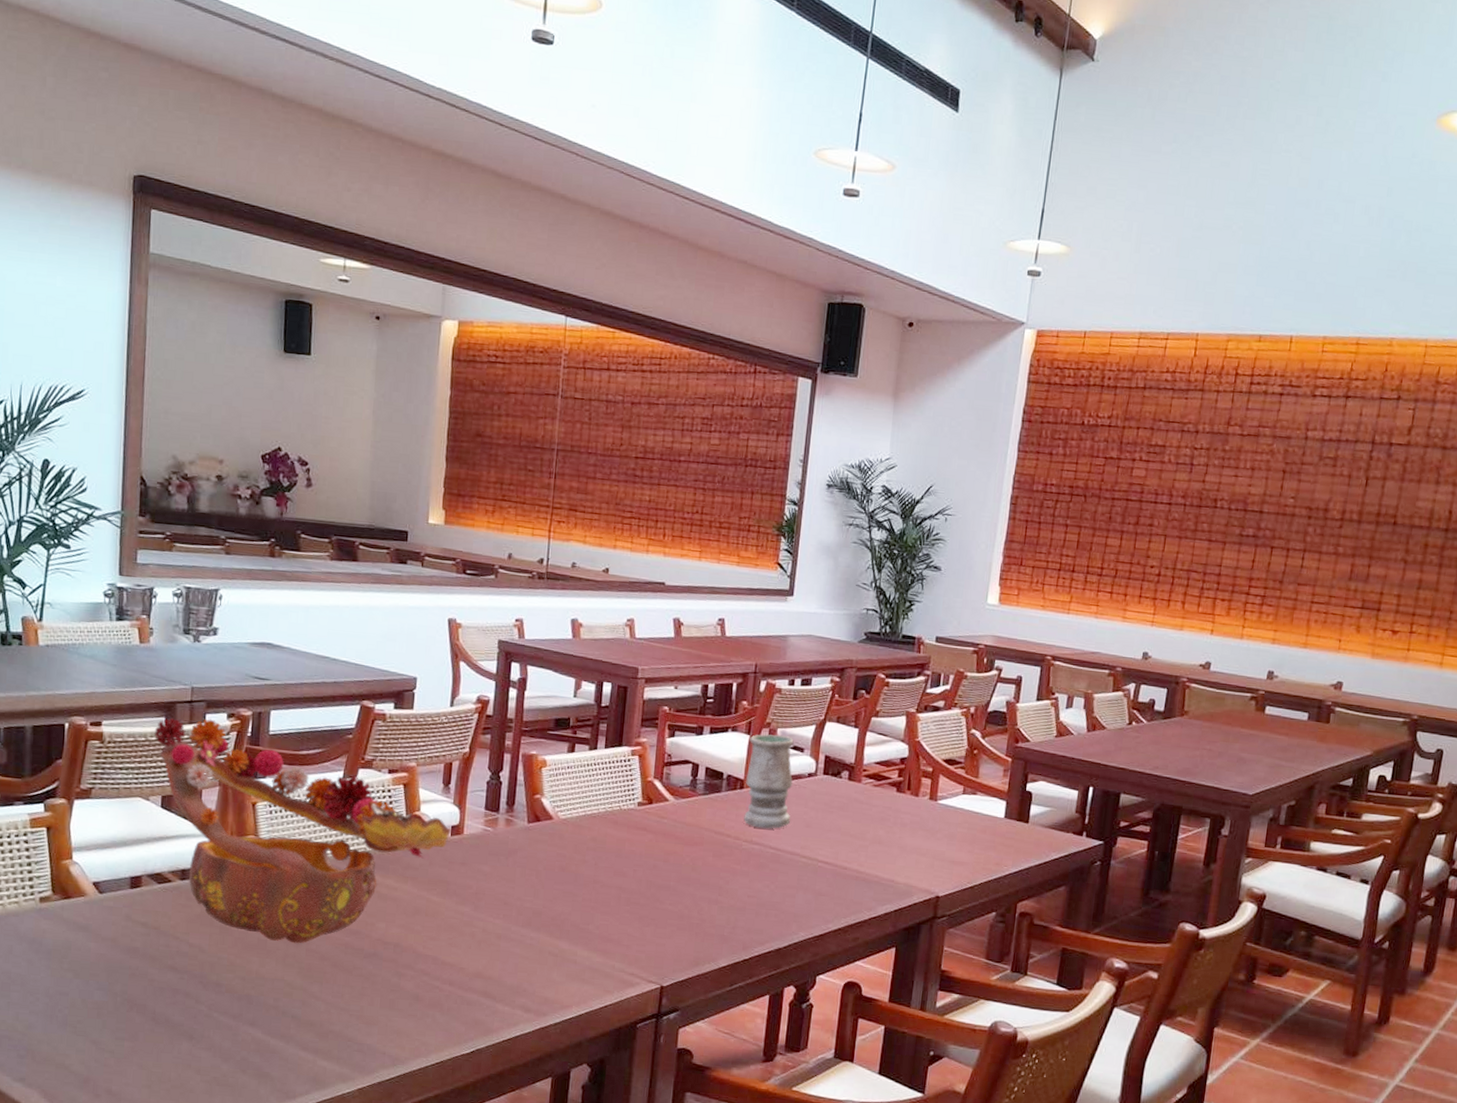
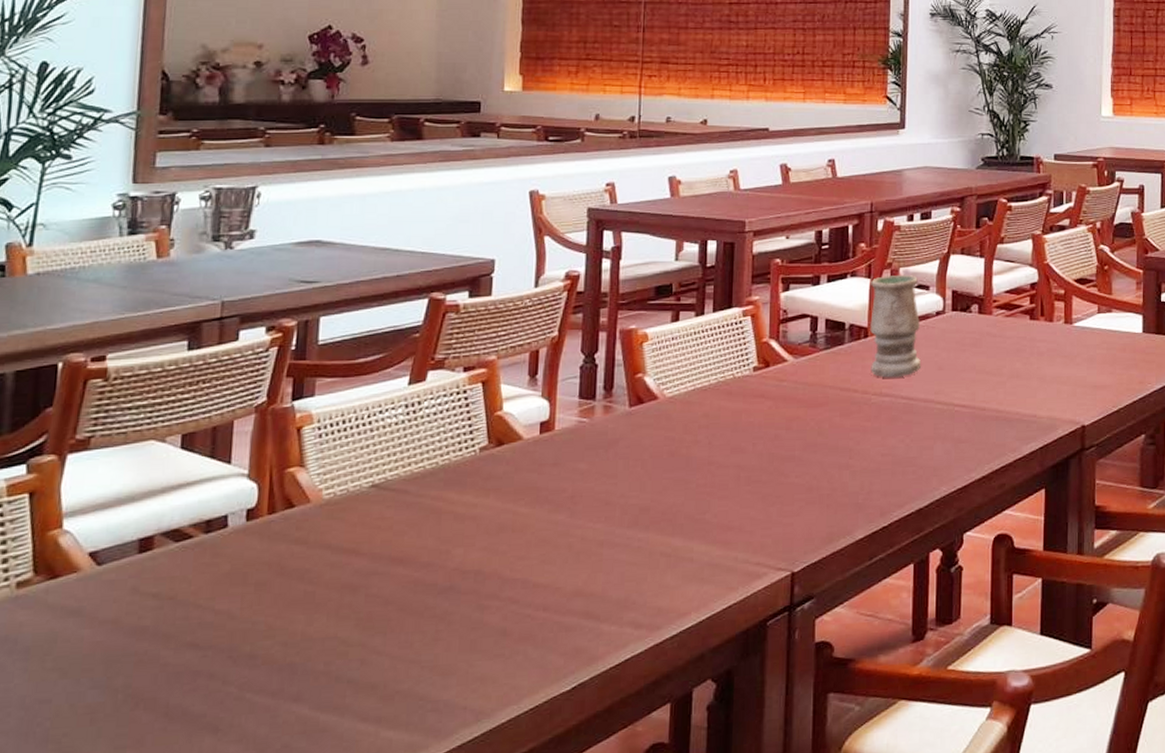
flower arrangement: present [154,718,451,944] -> none [173,335,540,591]

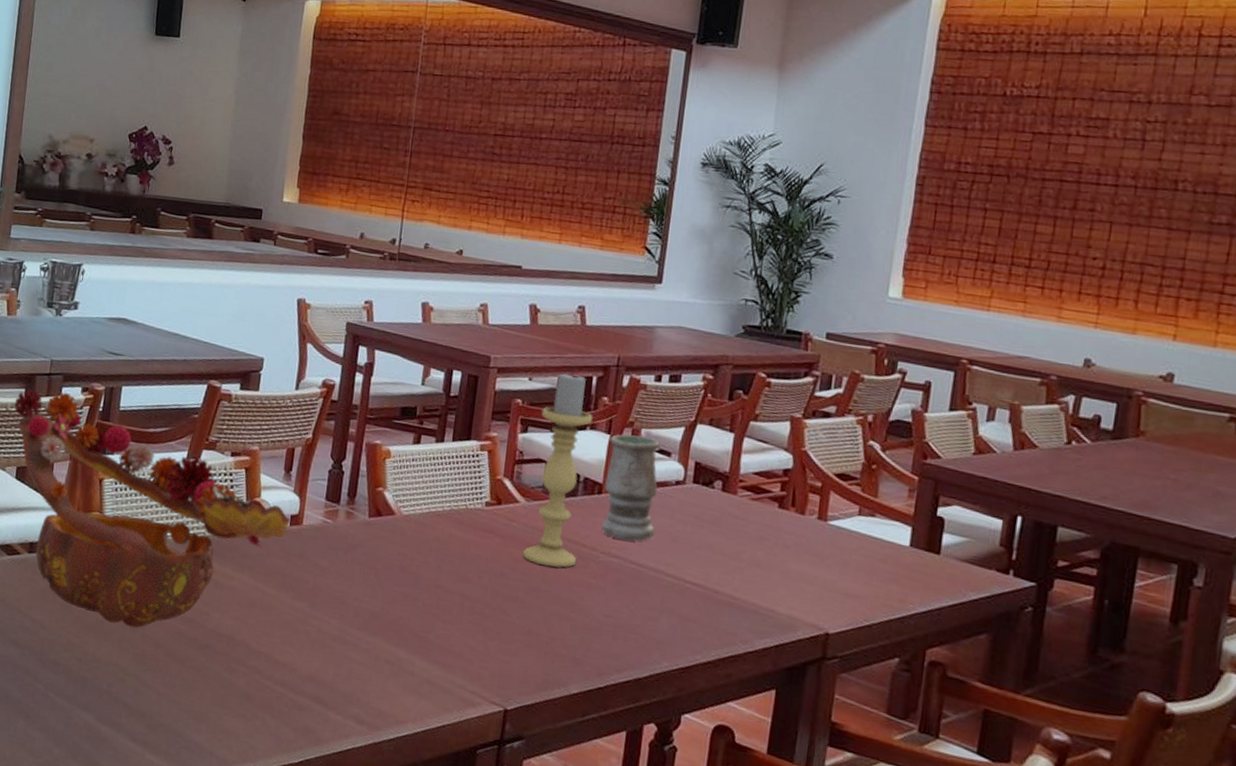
flower arrangement: none [173,335,540,591] -> present [14,389,291,628]
candle holder: none [796,224,852,419] -> present [523,372,593,568]

